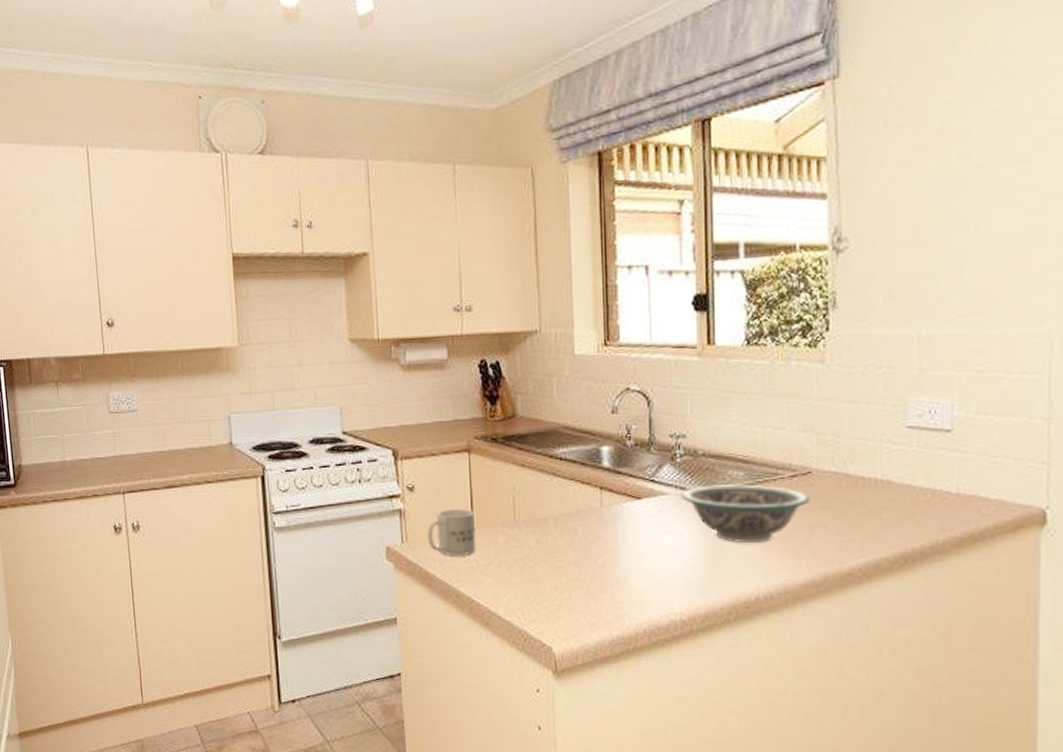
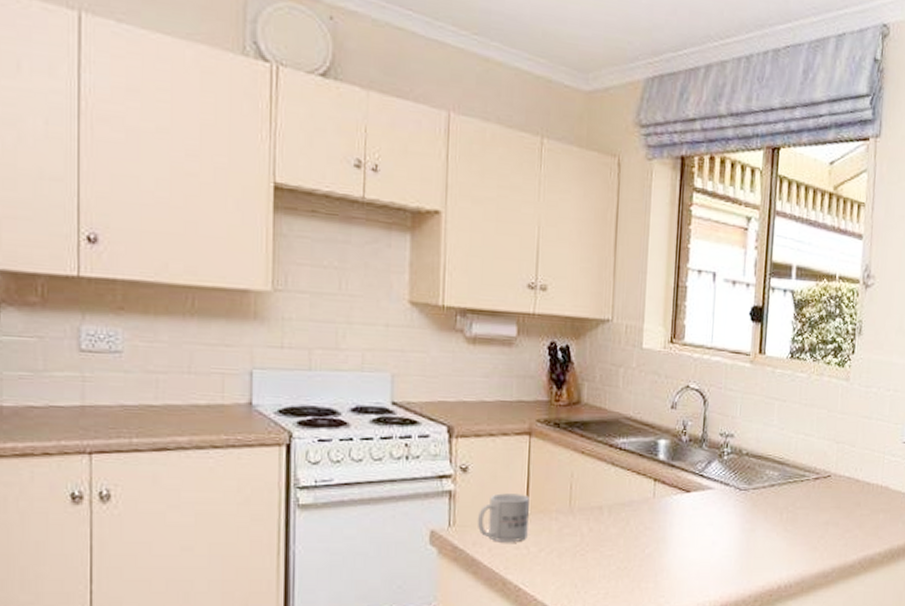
bowl: present [681,484,811,543] -> none [725,483,828,536]

